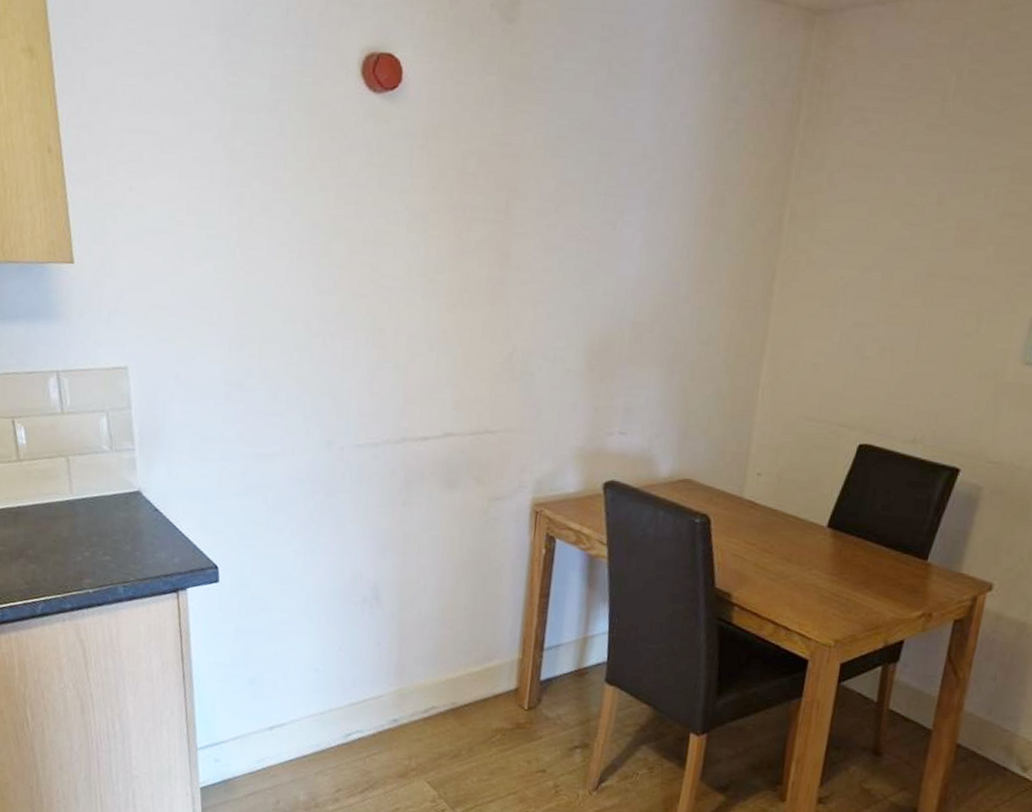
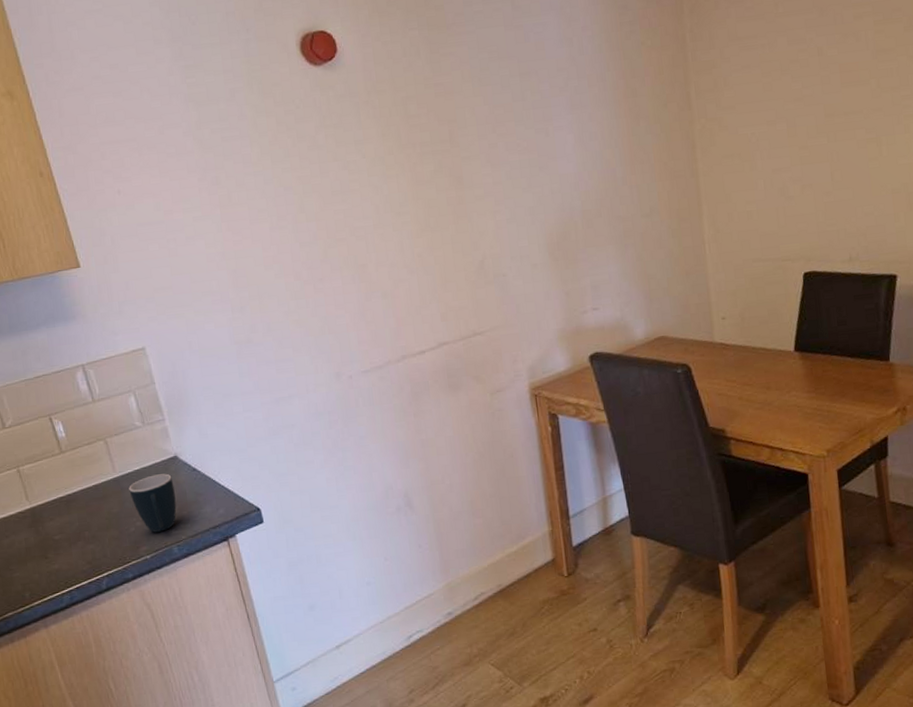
mug: none [83,506,132,568] -> present [129,473,177,533]

